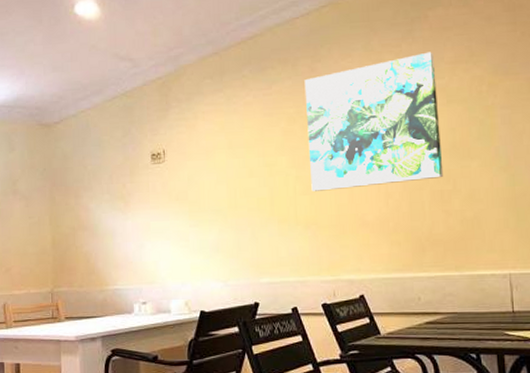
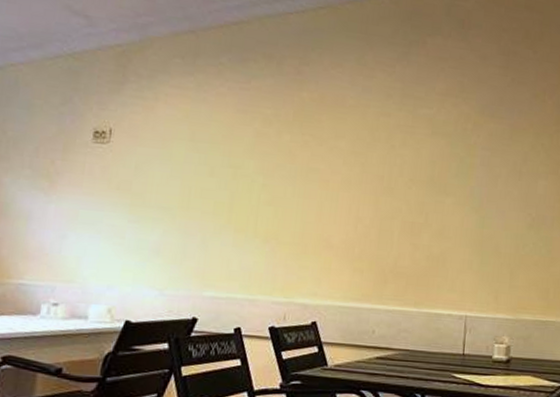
wall art: present [304,52,444,191] -> none [277,78,426,210]

